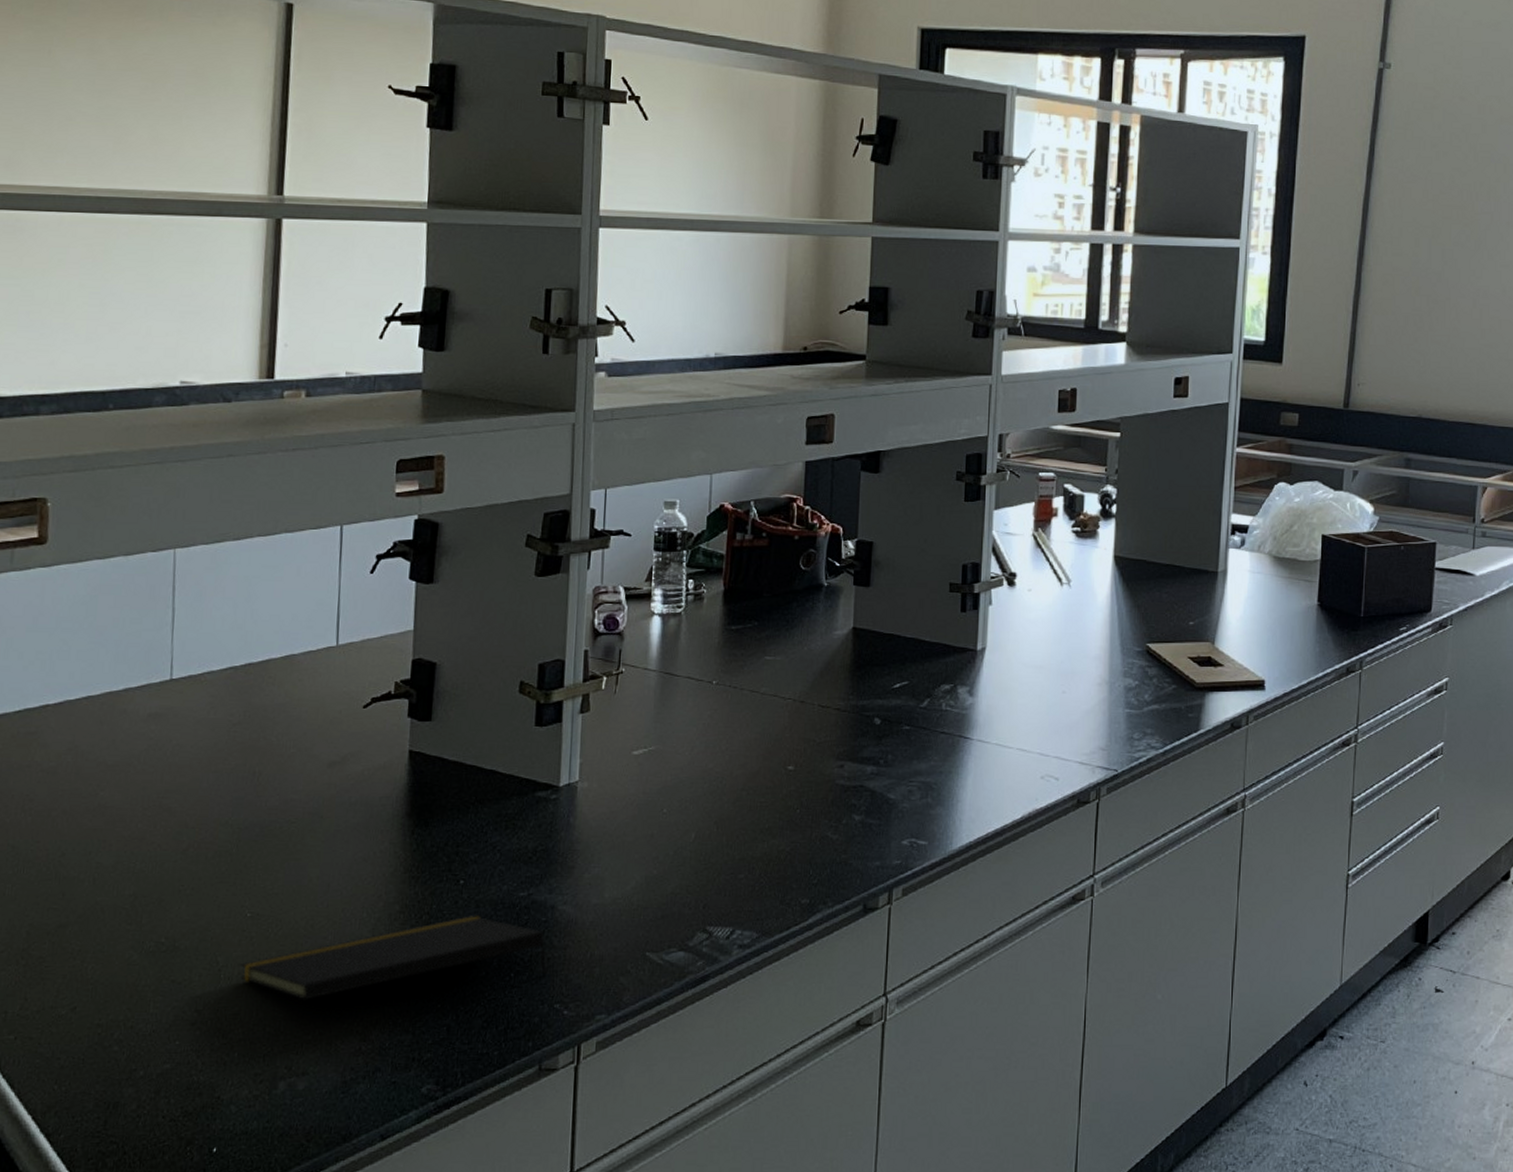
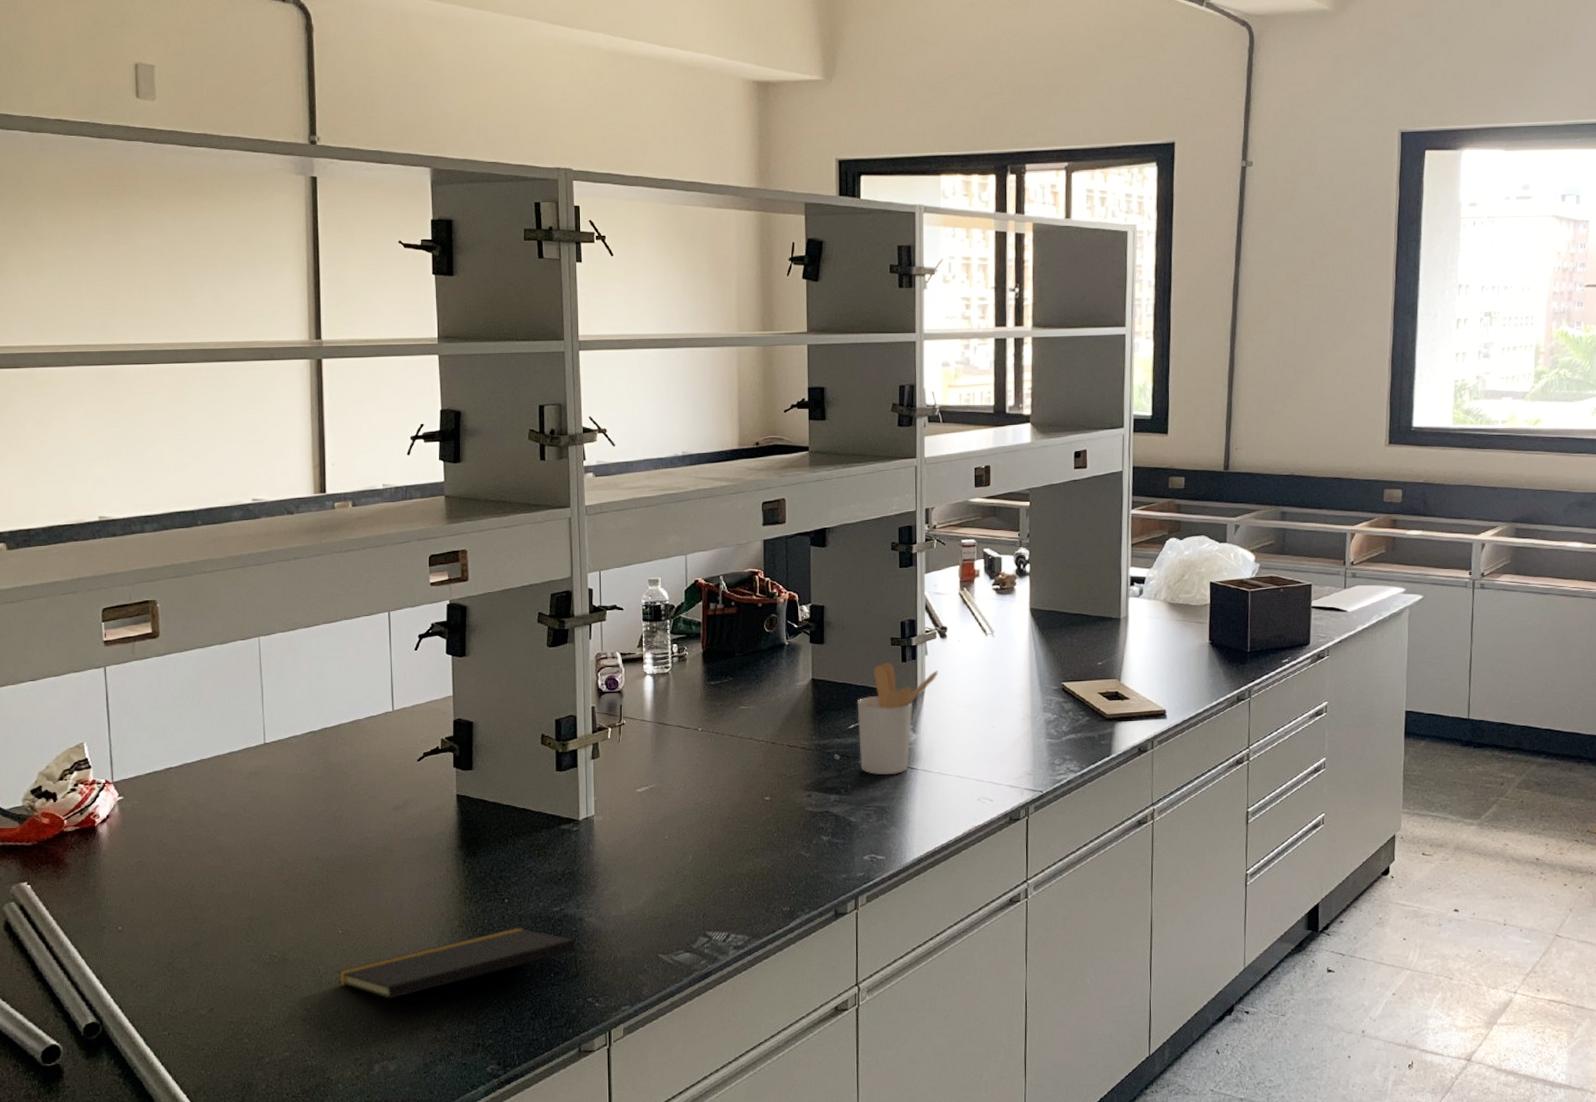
utensil holder: none [904,612,1003,745] -> present [857,662,938,775]

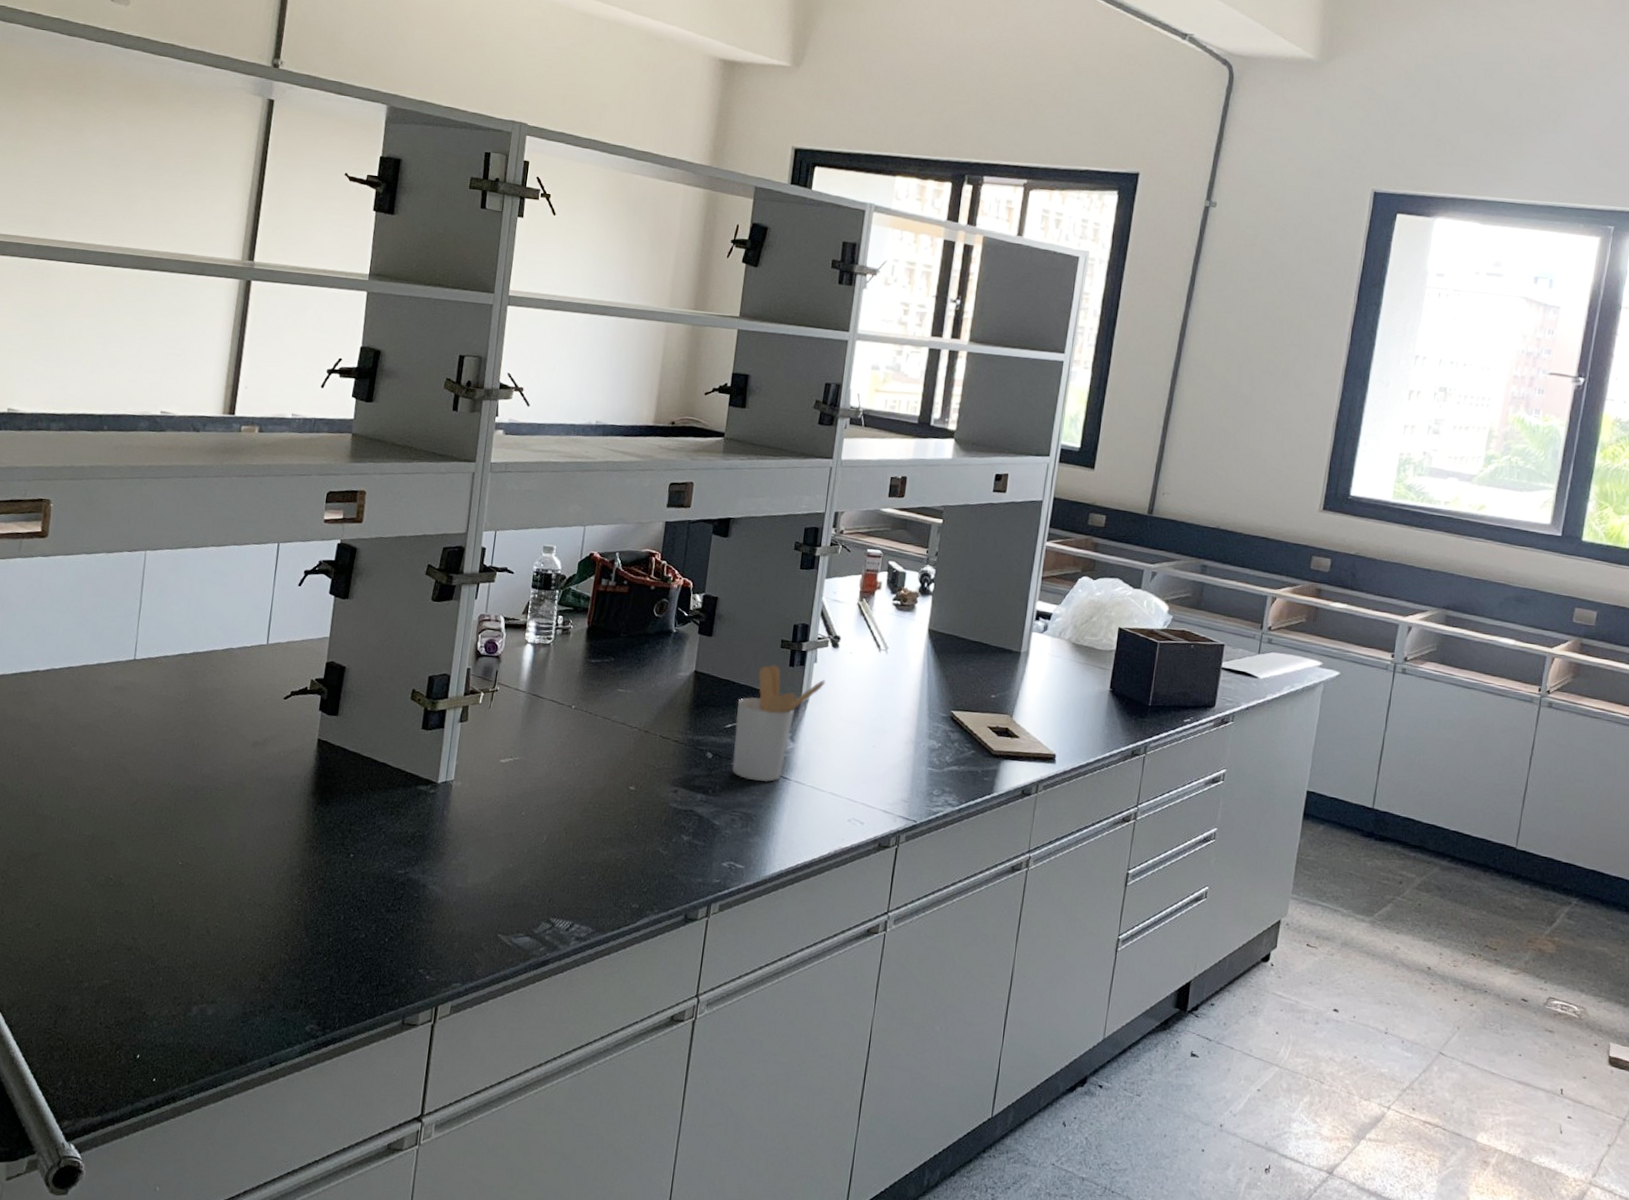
notepad: present [337,928,580,999] -> none [169,885,416,944]

